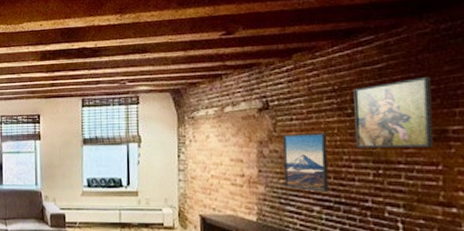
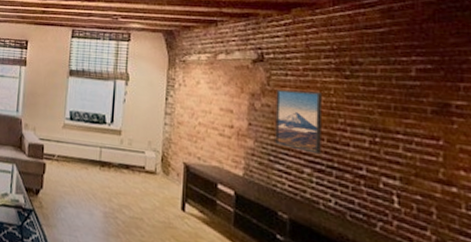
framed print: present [353,76,434,148] -> none [351,46,436,121]

